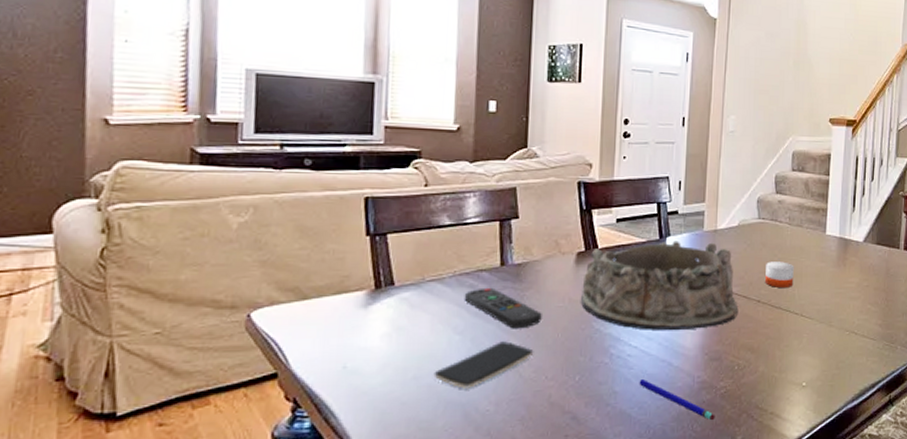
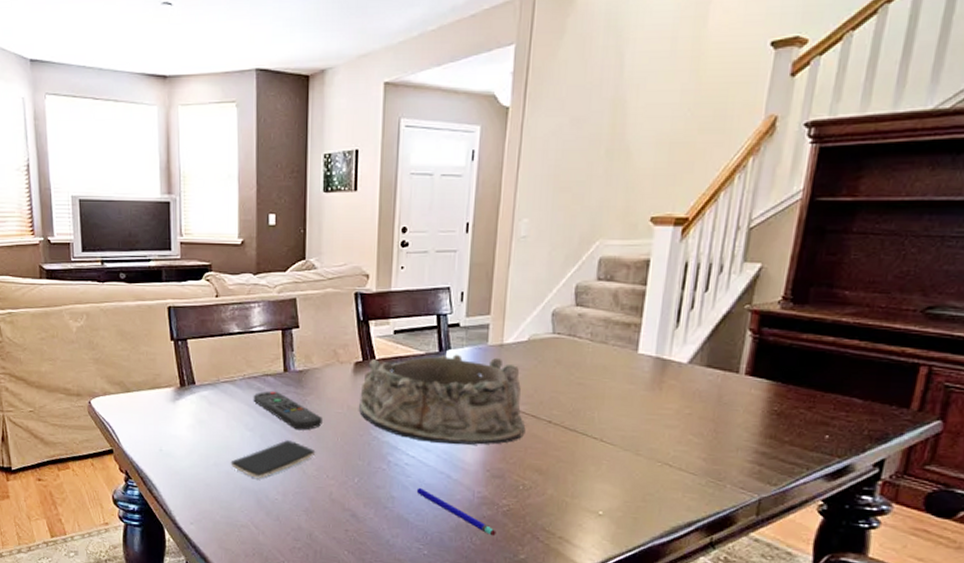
candle: present [765,261,794,287] -> none [558,380,595,409]

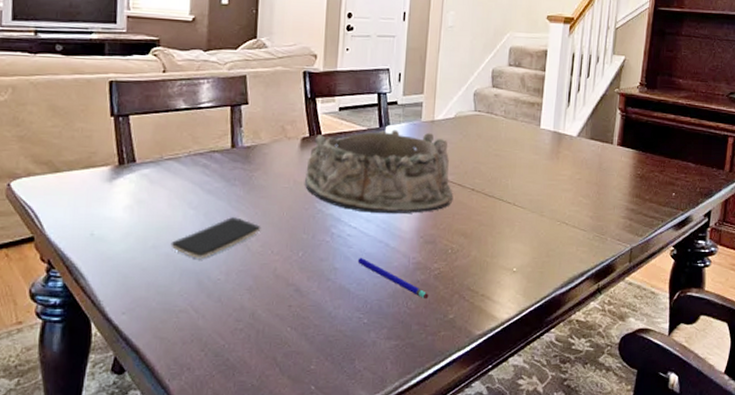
remote control: present [253,390,322,430] -> none [198,167,269,206]

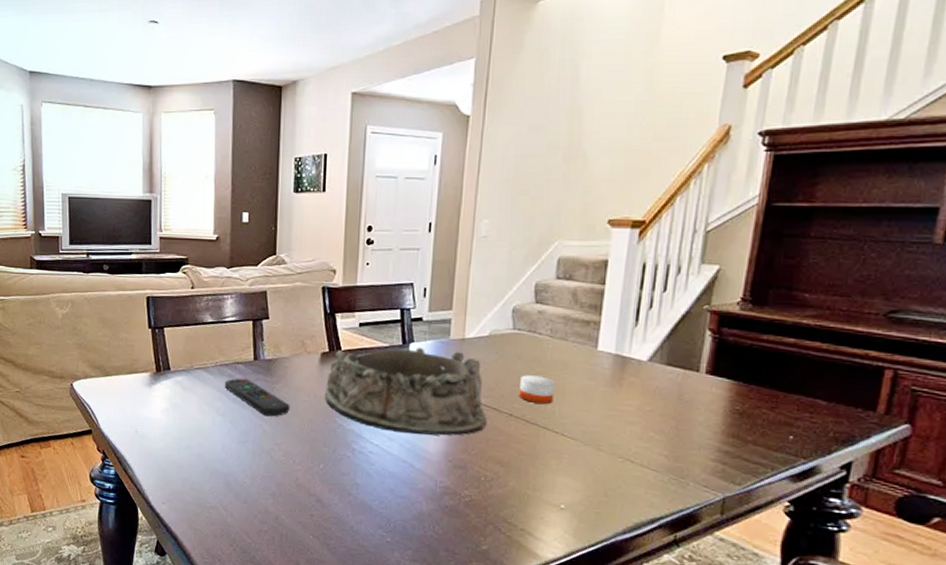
smartphone: present [170,217,261,260] -> none [201,425,283,463]
remote control: none [198,167,269,206] -> present [224,378,290,417]
pen: present [357,258,429,299] -> none [380,476,459,526]
candle: none [480,152,508,177] -> present [519,375,555,404]

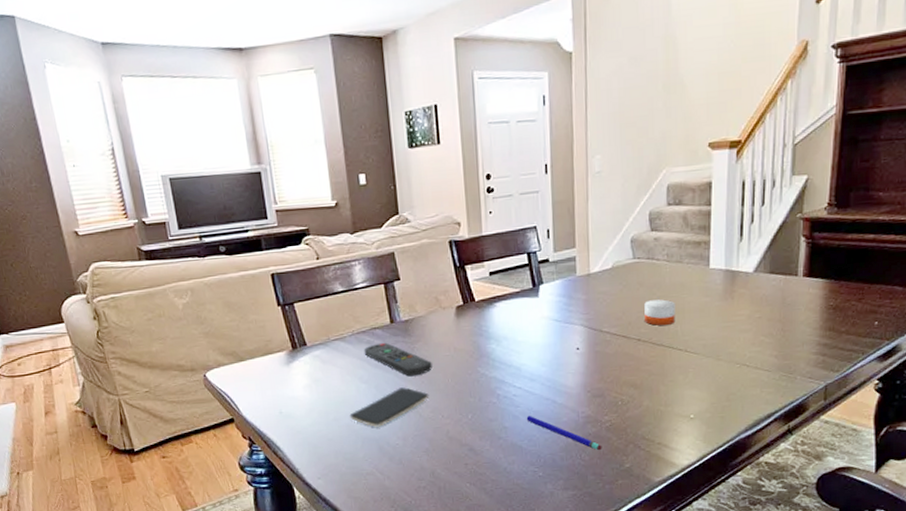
smartphone: none [201,425,283,463] -> present [349,387,430,428]
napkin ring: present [325,347,487,436] -> none [464,286,618,373]
pen: none [380,476,459,526] -> present [526,416,602,451]

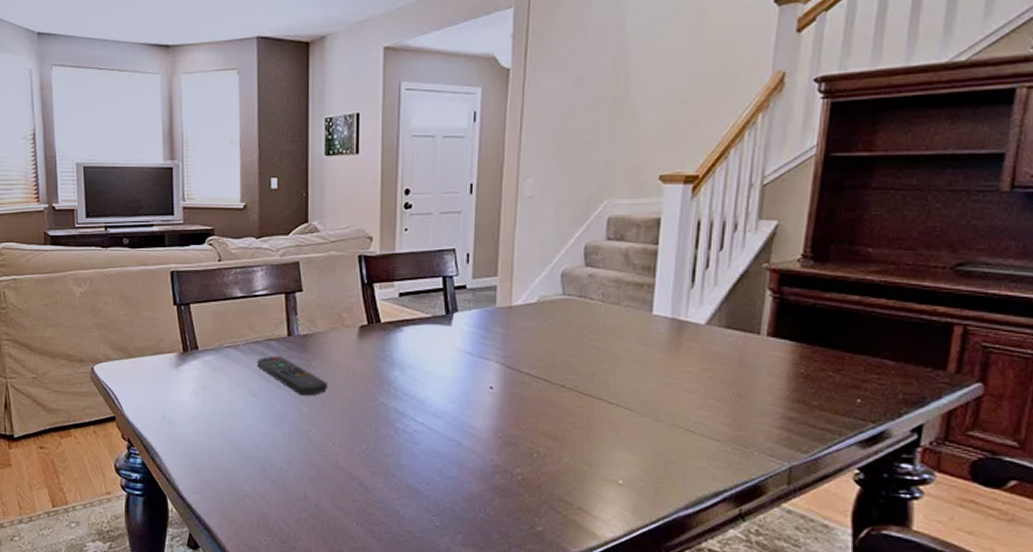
smartphone: present [349,387,430,428] -> none [234,406,321,447]
pen: present [526,416,602,451] -> none [426,456,511,507]
candle: present [644,299,676,326] -> none [571,343,609,373]

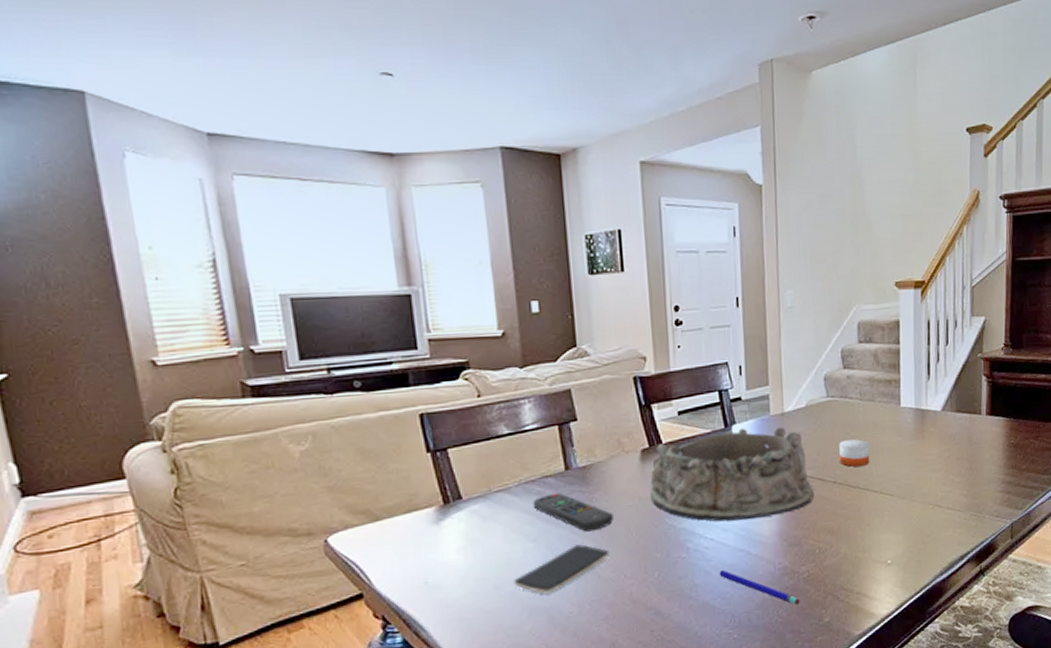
smartphone: none [234,406,321,447] -> present [513,544,610,595]
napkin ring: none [365,317,538,411] -> present [650,426,815,522]
pen: none [426,456,511,507] -> present [719,570,800,605]
candle: none [571,343,609,373] -> present [839,439,870,467]

